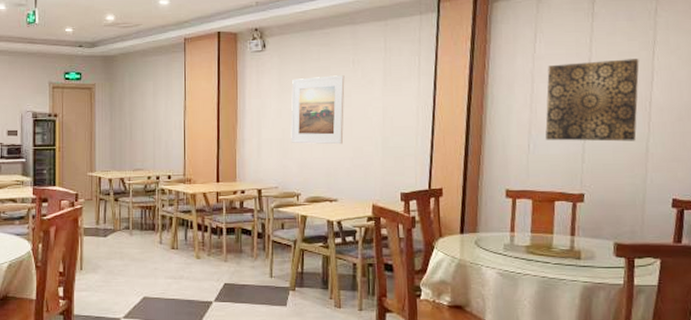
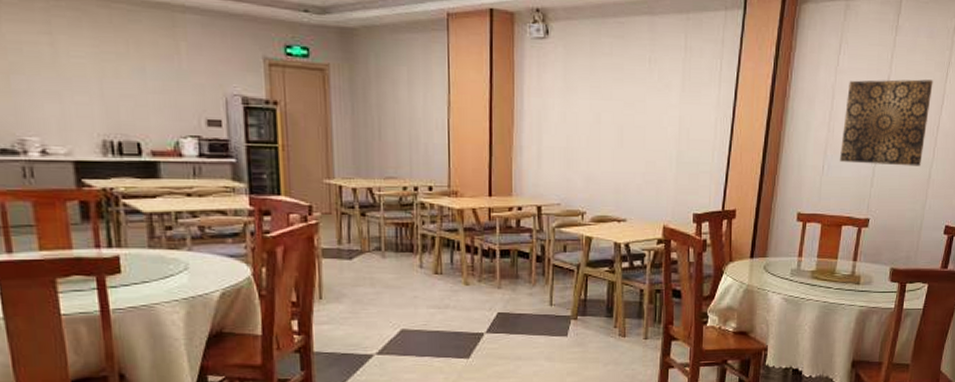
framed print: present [291,75,345,145] -> none [576,75,639,157]

